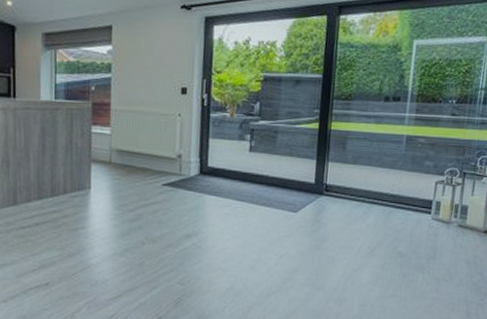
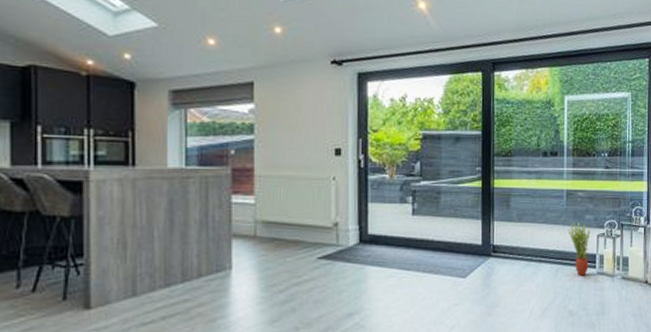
potted plant: none [404,167,429,220] -> present [568,222,591,276]

